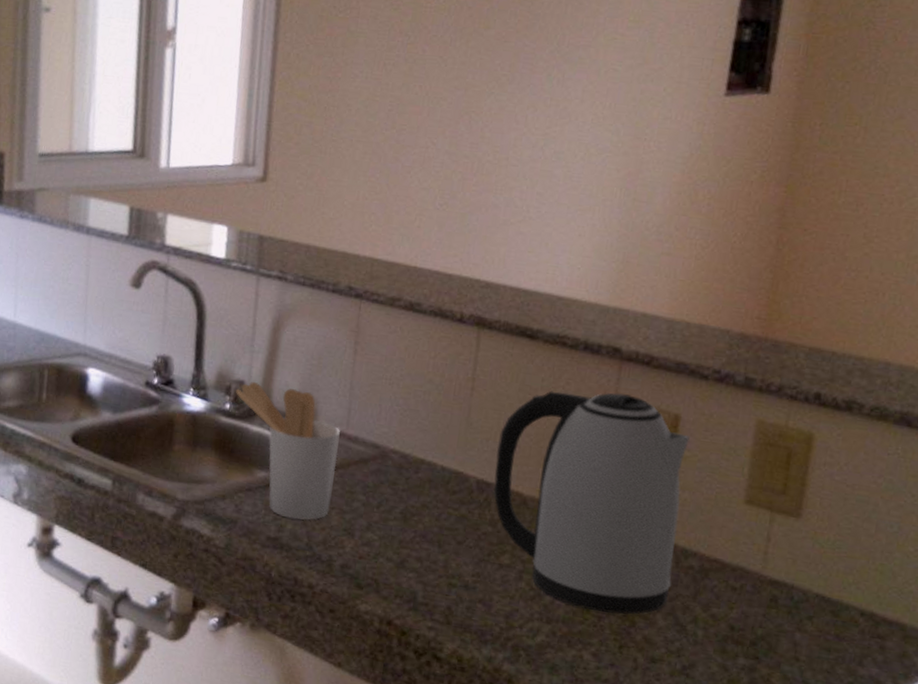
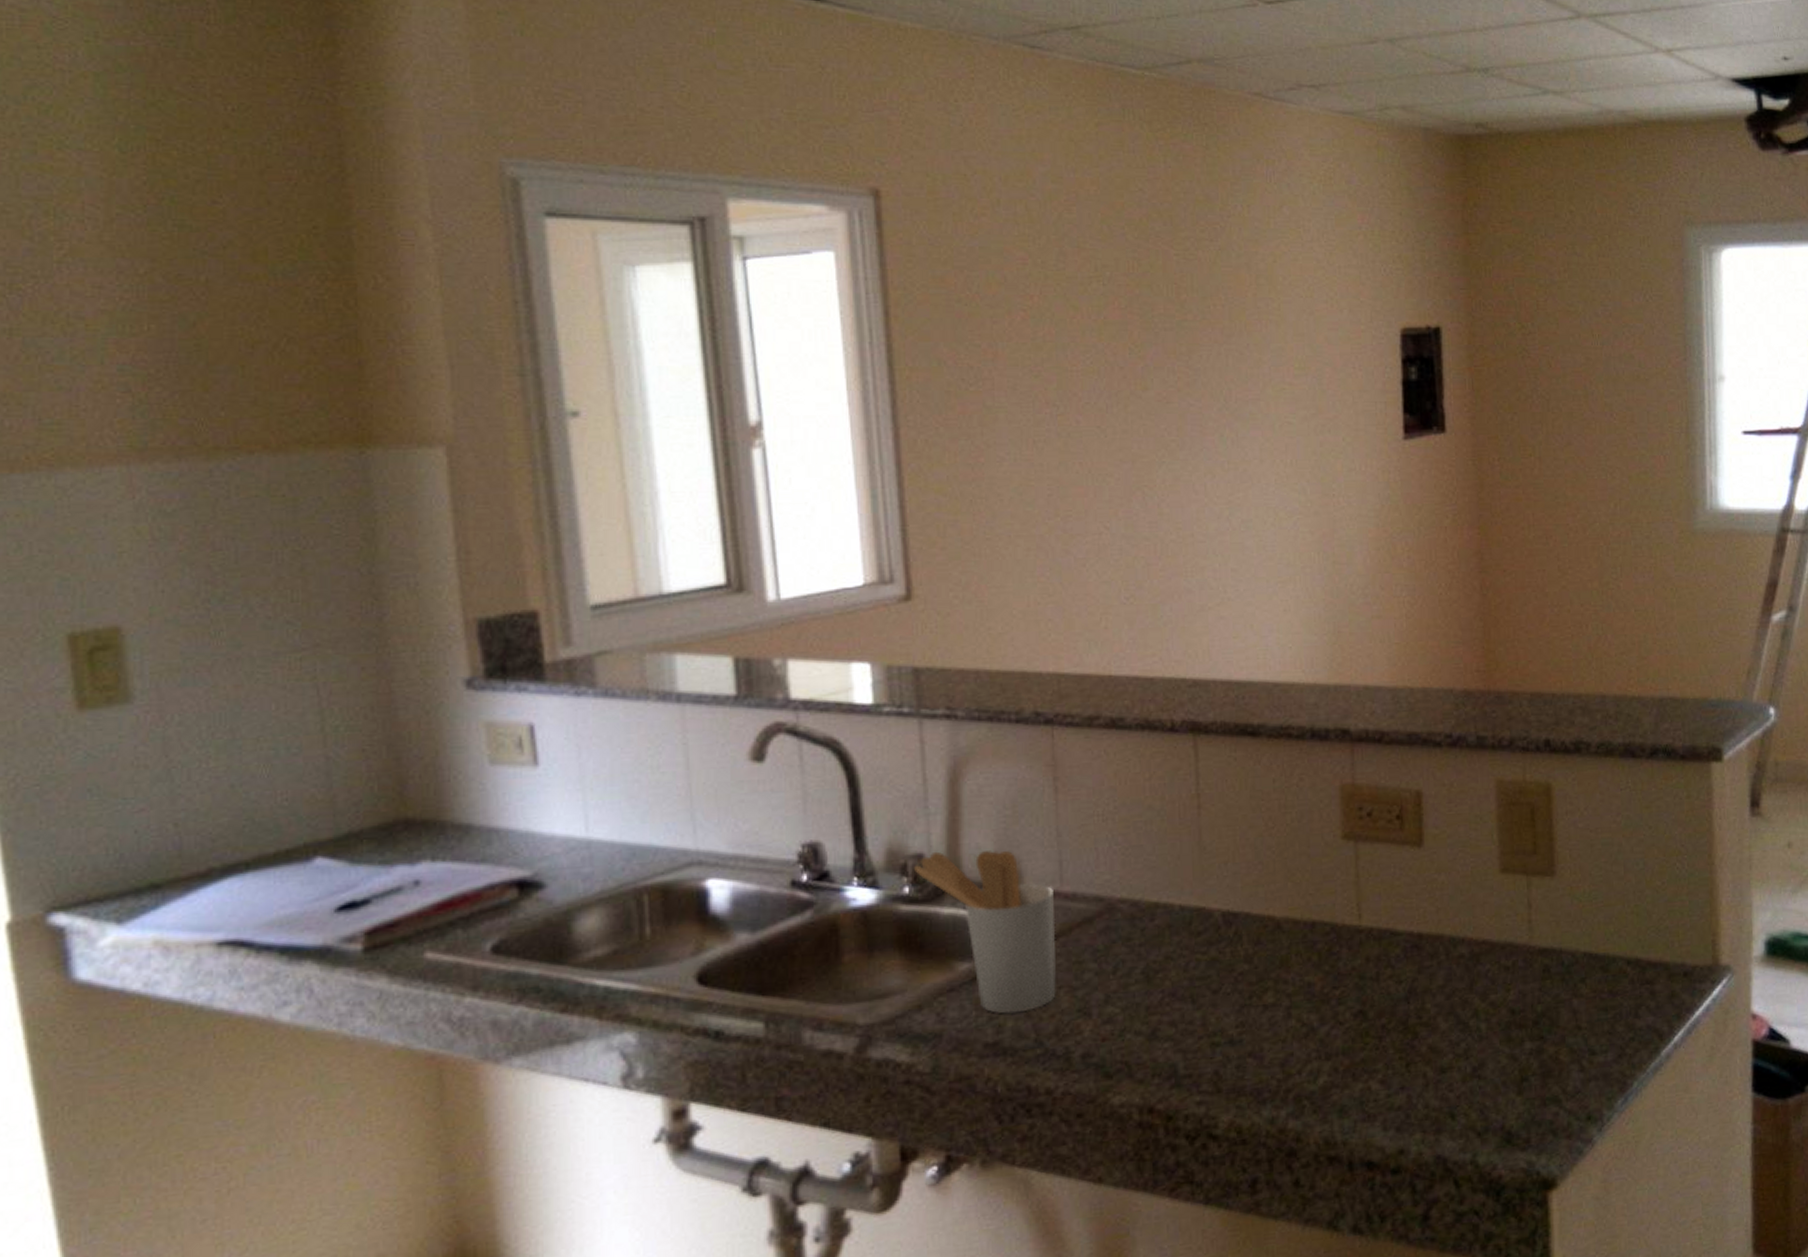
kettle: present [493,391,690,615] -> none [1237,779,1445,1033]

